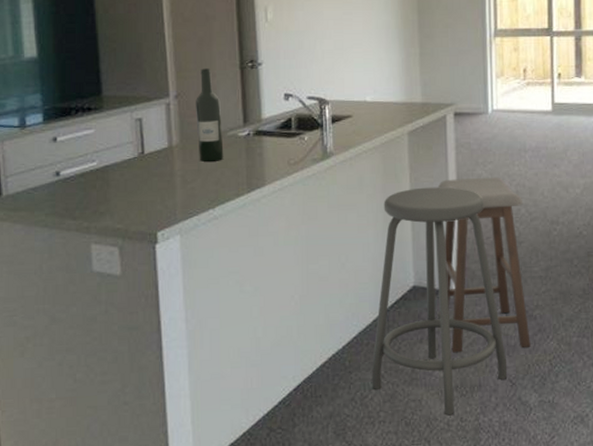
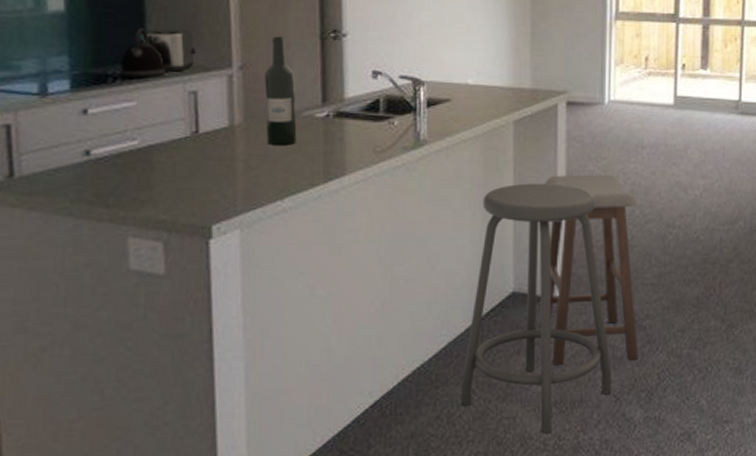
kettle: none [81,68,116,110] -> present [120,28,166,78]
toaster: none [95,67,140,103] -> present [139,29,197,72]

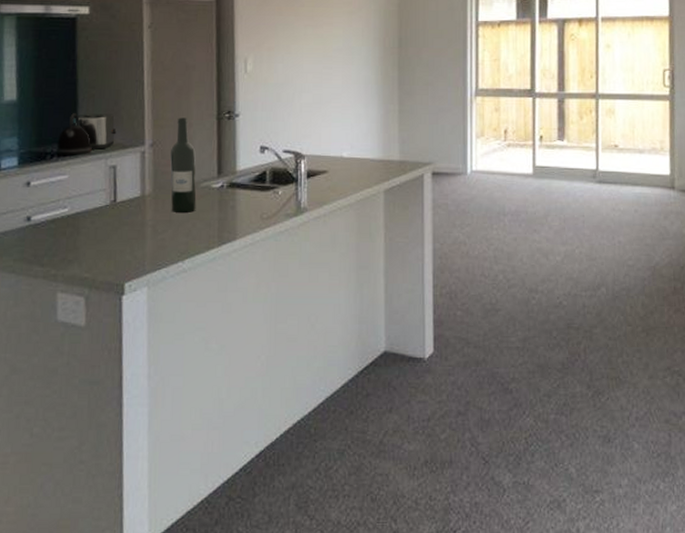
bar stool: present [461,183,612,434] -> none [337,248,481,493]
bar stool: present [540,174,638,366] -> none [411,240,506,425]

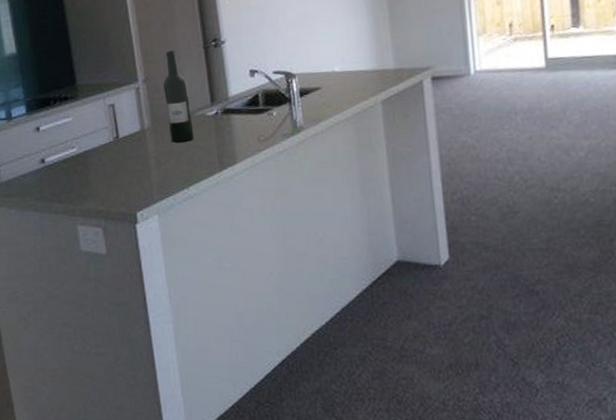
kettle: present [56,113,92,155] -> none [58,58,90,100]
toaster: present [72,113,117,150] -> none [68,55,111,91]

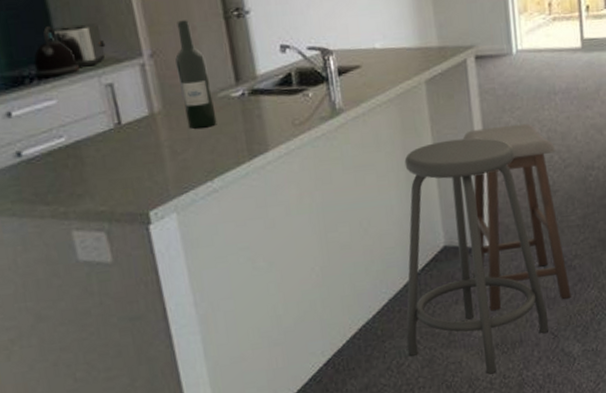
kettle: none [58,58,90,100] -> present [34,26,80,78]
toaster: none [68,55,111,91] -> present [47,23,106,67]
bar stool: none [357,156,508,395] -> present [404,138,549,374]
bar stool: none [418,142,534,330] -> present [463,123,571,311]

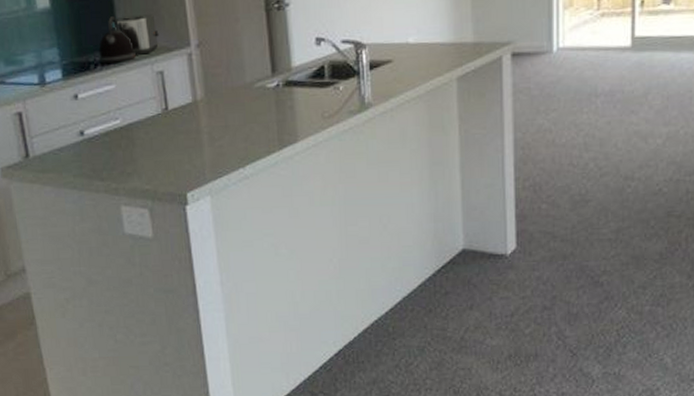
wine bottle: present [175,20,217,129] -> none [219,12,252,117]
bar stool: present [404,138,549,374] -> none [417,139,568,385]
bar stool: present [463,123,571,311] -> none [492,126,595,321]

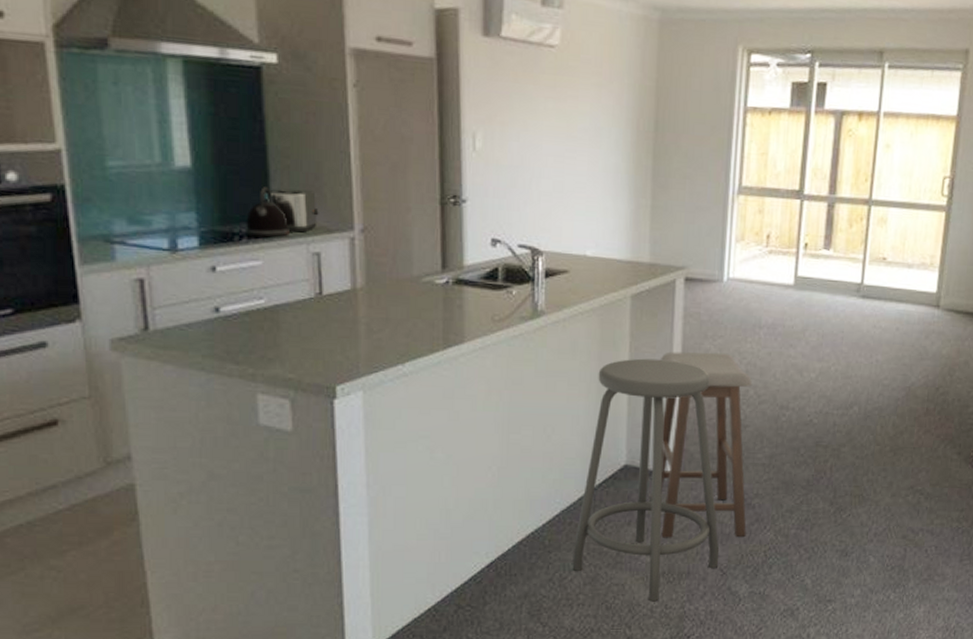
bar stool: none [417,139,568,385] -> present [572,358,720,602]
bar stool: none [492,126,595,321] -> present [651,351,753,538]

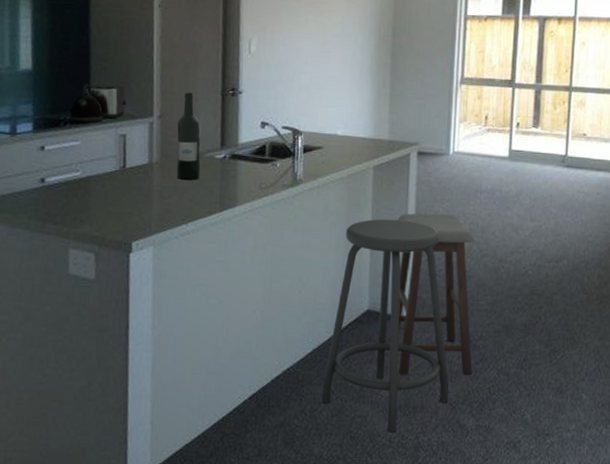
wine bottle: none [385,199,417,310] -> present [176,92,201,180]

